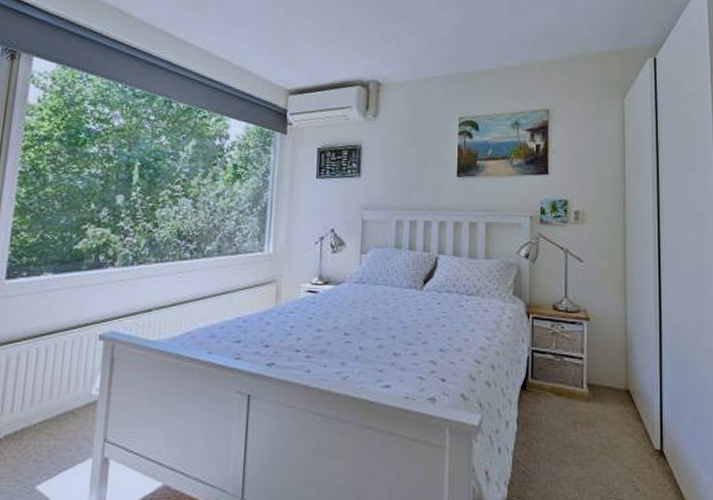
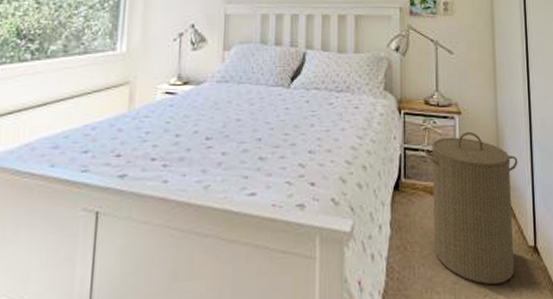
laundry hamper: none [552,337,646,484] -> present [424,131,518,285]

